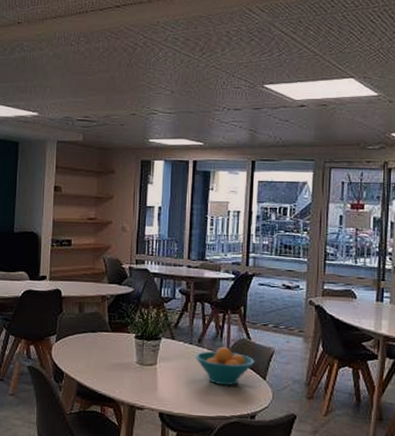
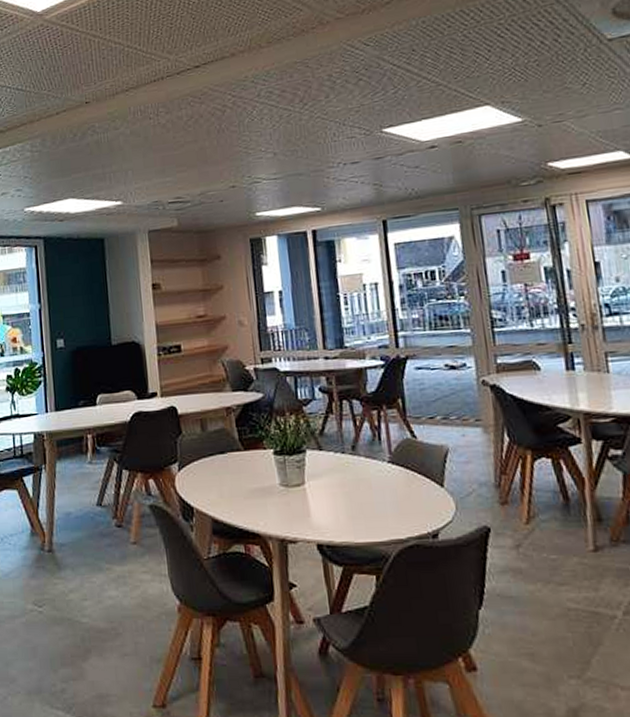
fruit bowl: present [195,346,255,385] -> none [350,451,427,500]

